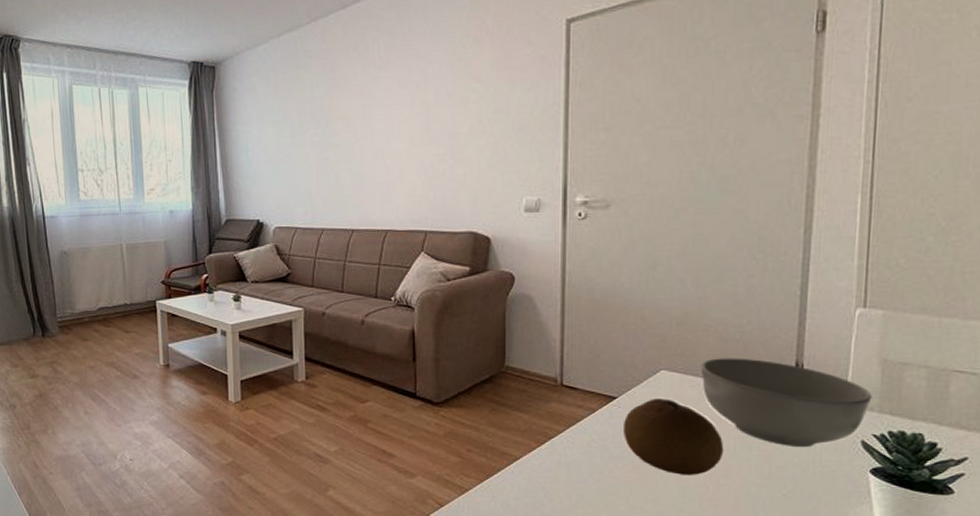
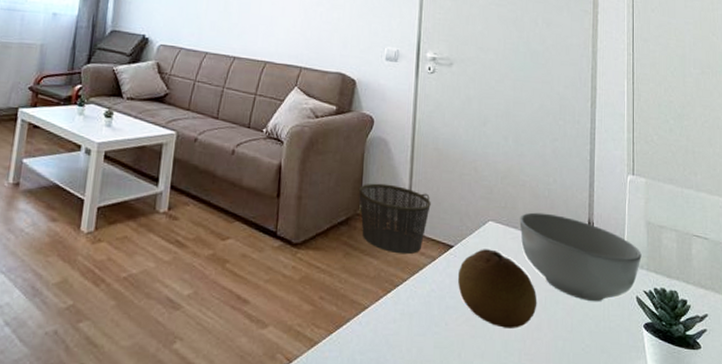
basket: none [501,340,588,407] -> present [358,183,431,254]

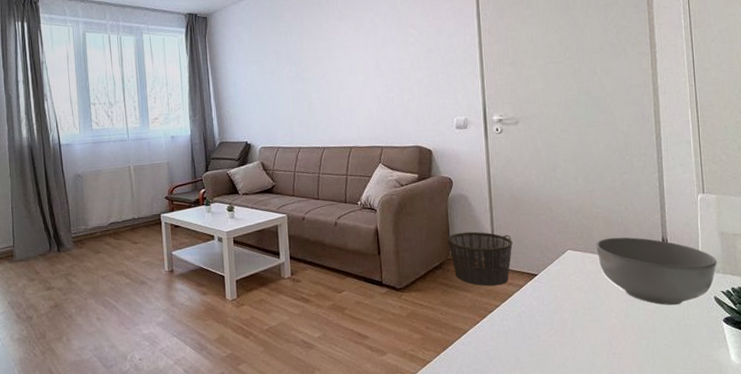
fruit: present [457,249,537,328] -> none [543,273,620,335]

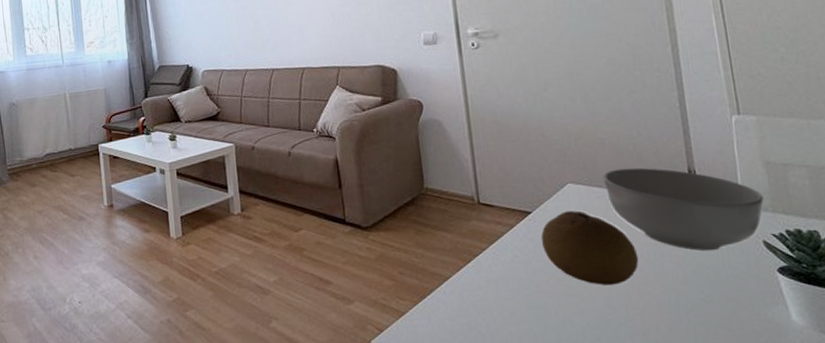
basket: present [446,231,513,286] -> none [419,162,499,225]
fruit: none [543,273,620,335] -> present [540,210,639,285]

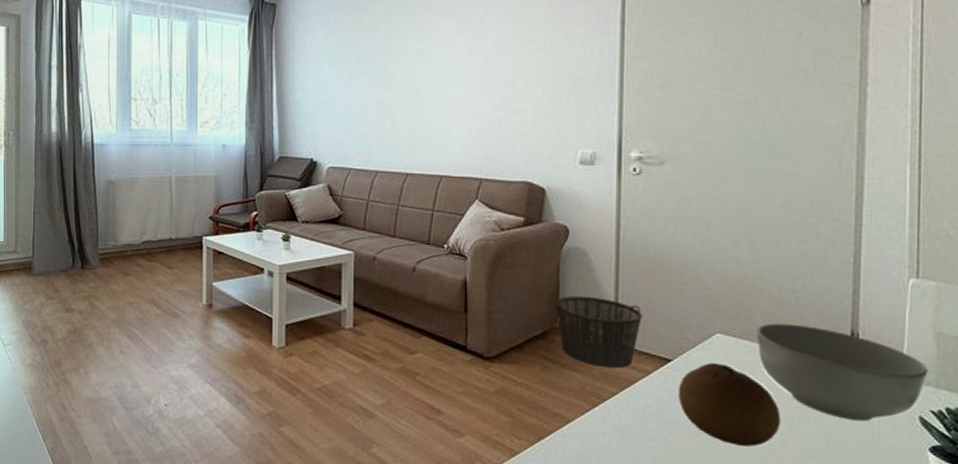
basket: none [419,162,499,225] -> present [554,296,642,368]

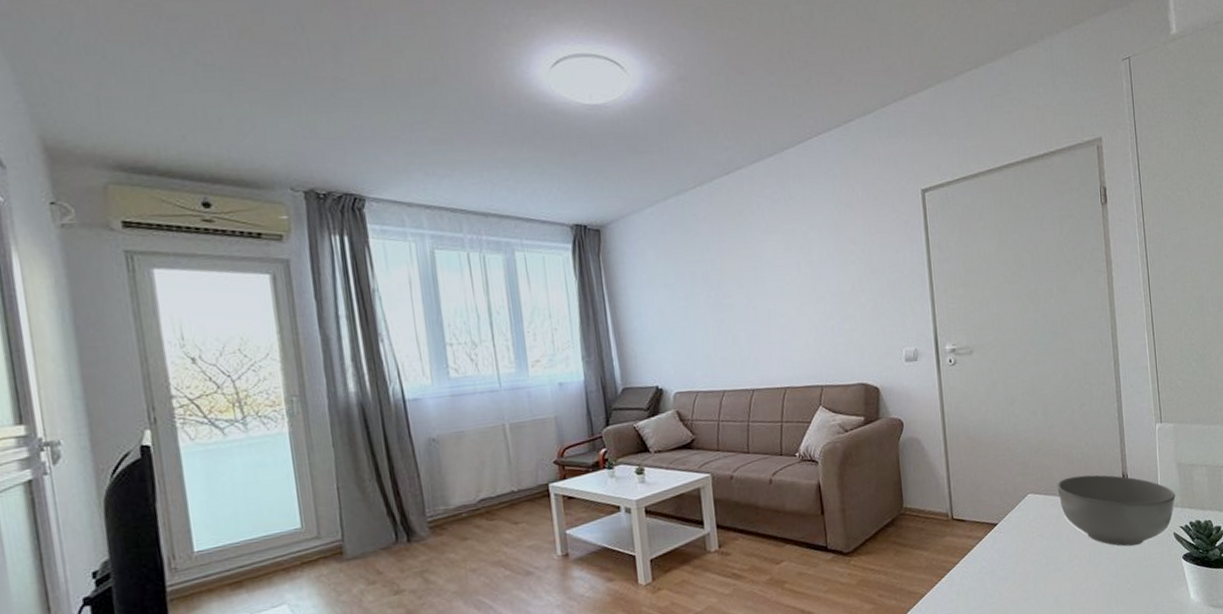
basket: present [554,296,642,368] -> none [898,479,971,542]
fruit: present [677,363,781,447] -> none [1004,518,1083,586]

